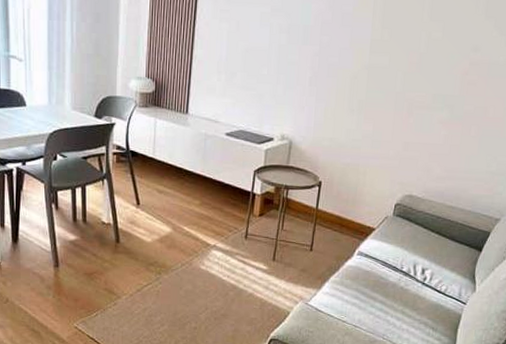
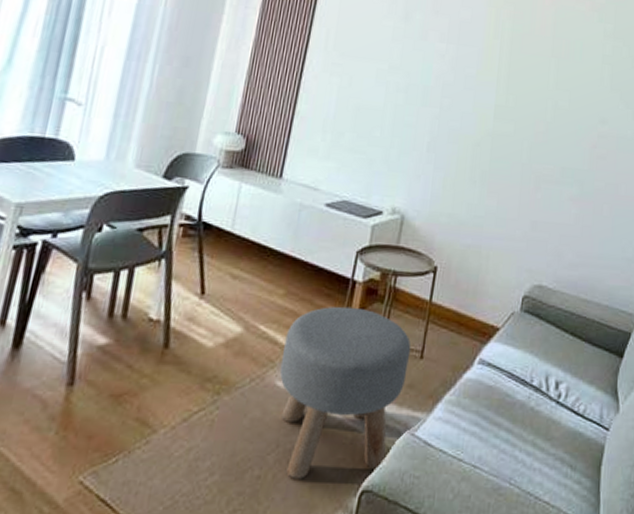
ottoman: none [202,212,303,330] -> present [279,306,412,479]

